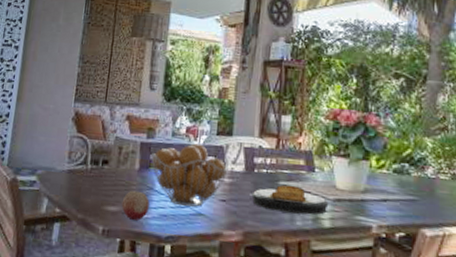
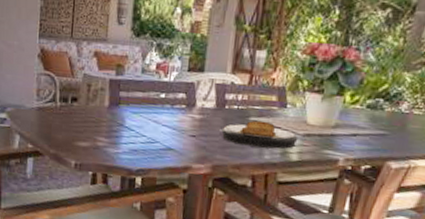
fruit: present [121,190,150,221] -> none [92,126,120,155]
fruit basket: present [151,143,230,207] -> none [121,80,201,142]

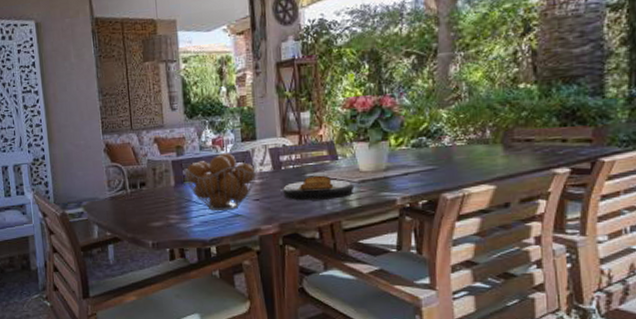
fruit basket: none [121,80,201,142] -> present [184,152,258,211]

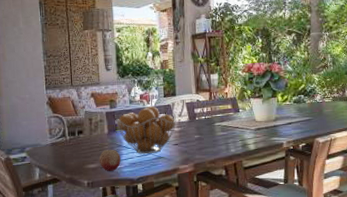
fruit: none [164,204,190,231] -> present [99,149,121,171]
plate: present [282,175,355,201] -> none [196,124,252,145]

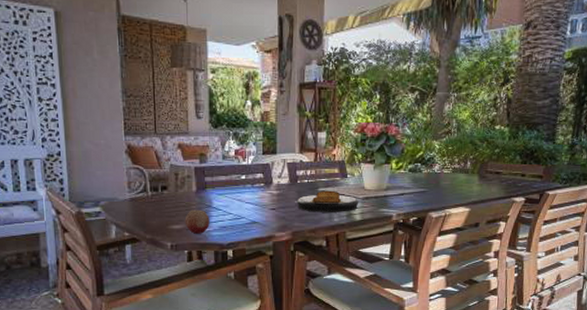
fruit basket: present [116,106,177,154] -> none [206,163,276,217]
plate: none [196,124,252,145] -> present [296,190,359,212]

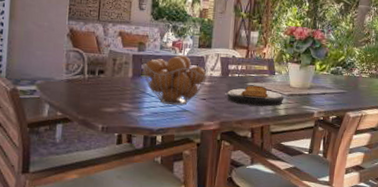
fruit: present [184,209,210,234] -> none [118,94,142,118]
fruit basket: none [206,163,276,217] -> present [143,55,210,105]

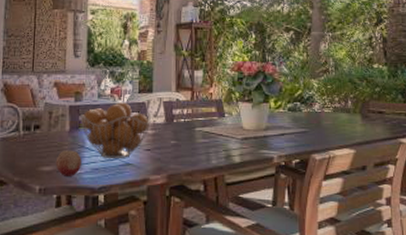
fruit: none [118,94,142,118] -> present [55,150,82,176]
plate: present [226,85,285,107] -> none [172,130,238,154]

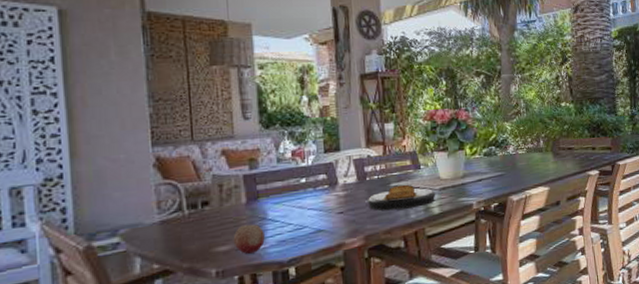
fruit basket: present [80,102,152,158] -> none [258,164,342,228]
plate: none [172,130,238,154] -> present [367,184,436,211]

